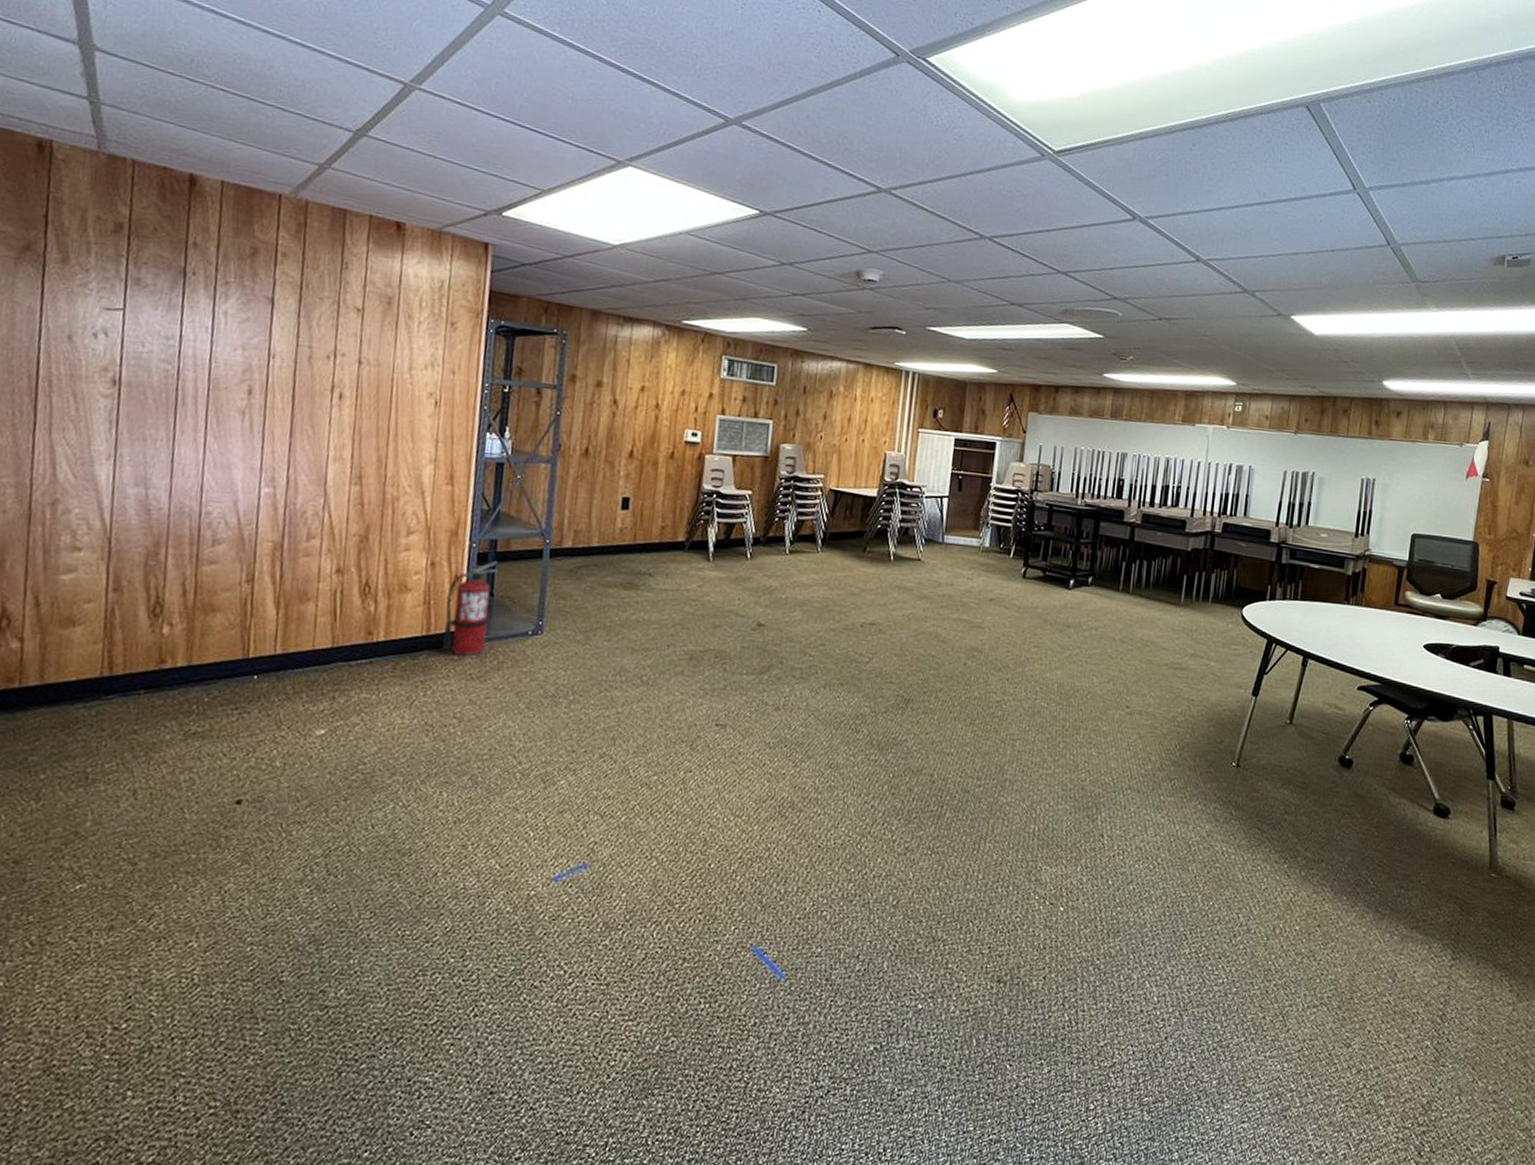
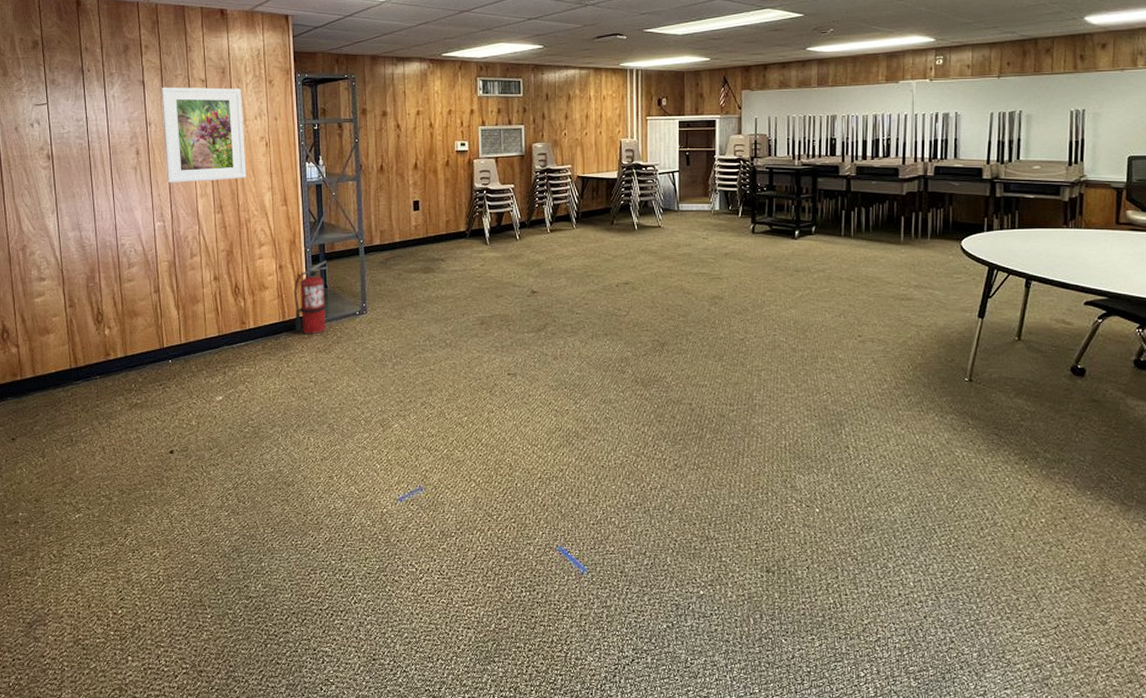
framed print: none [287,310,411,444] -> present [162,87,247,183]

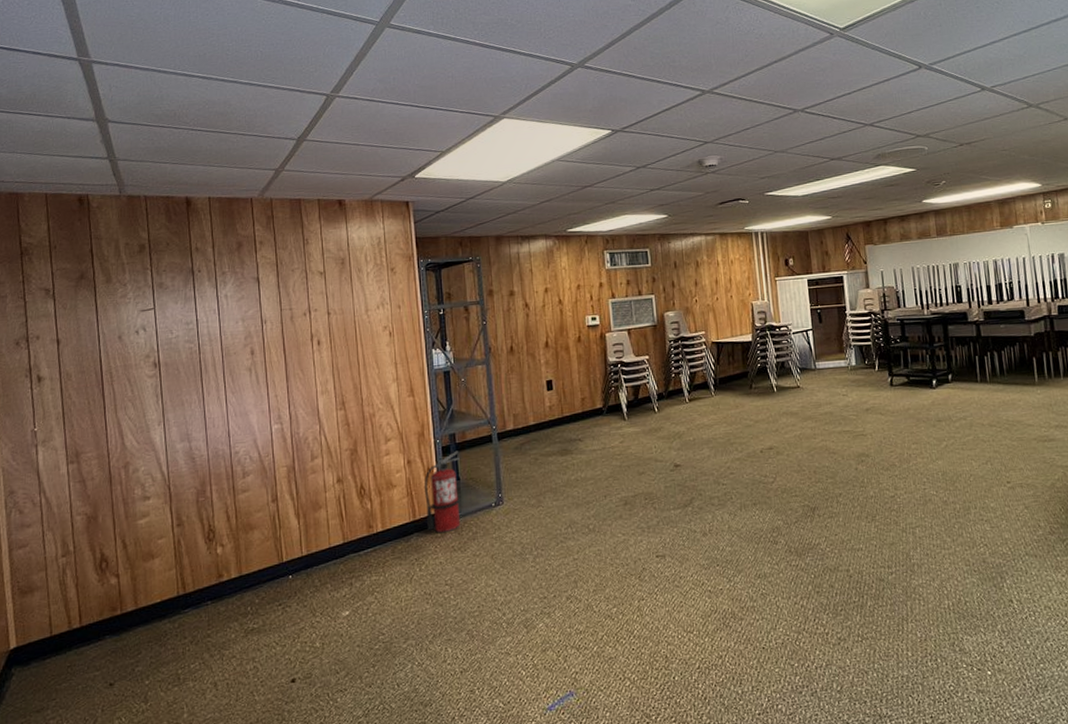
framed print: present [162,87,247,183] -> none [278,278,370,382]

